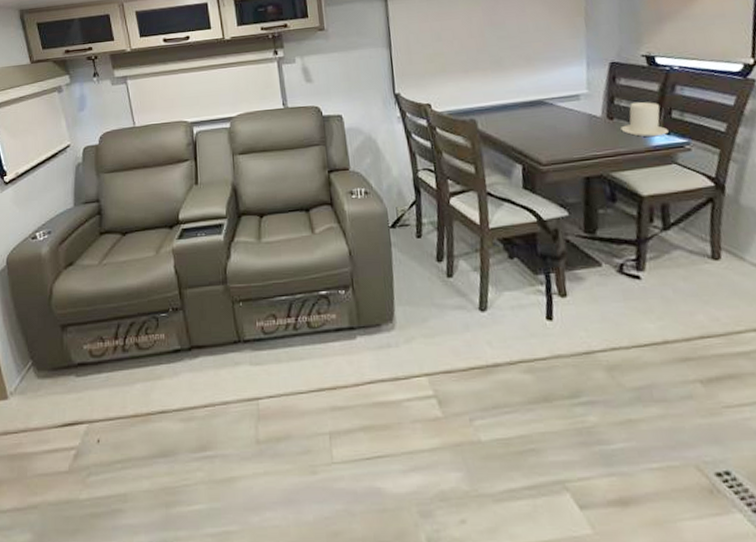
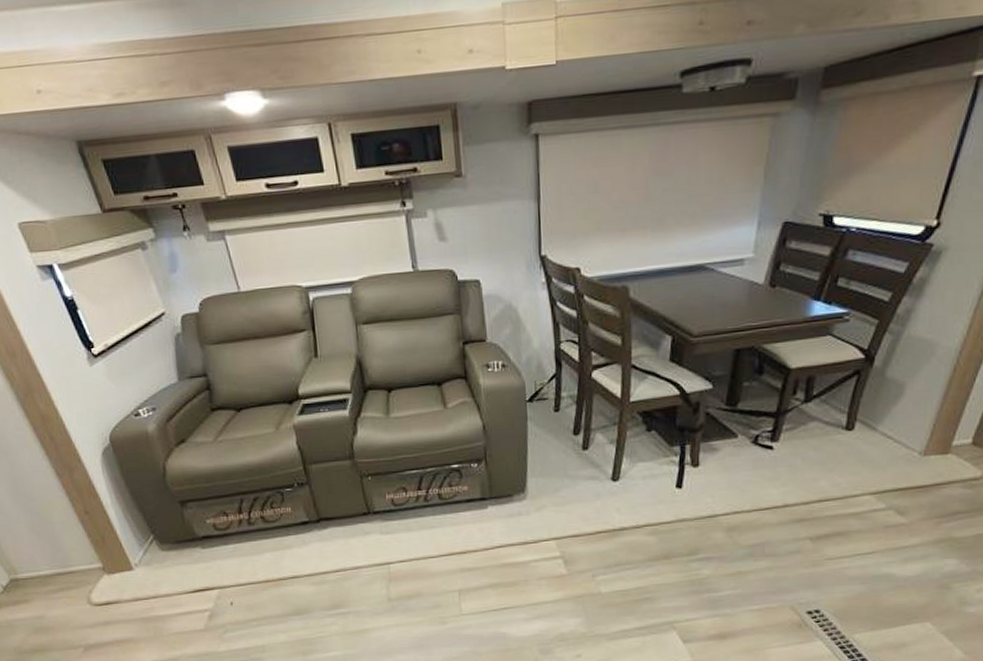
candle: present [620,102,669,137] -> none [781,268,830,307]

